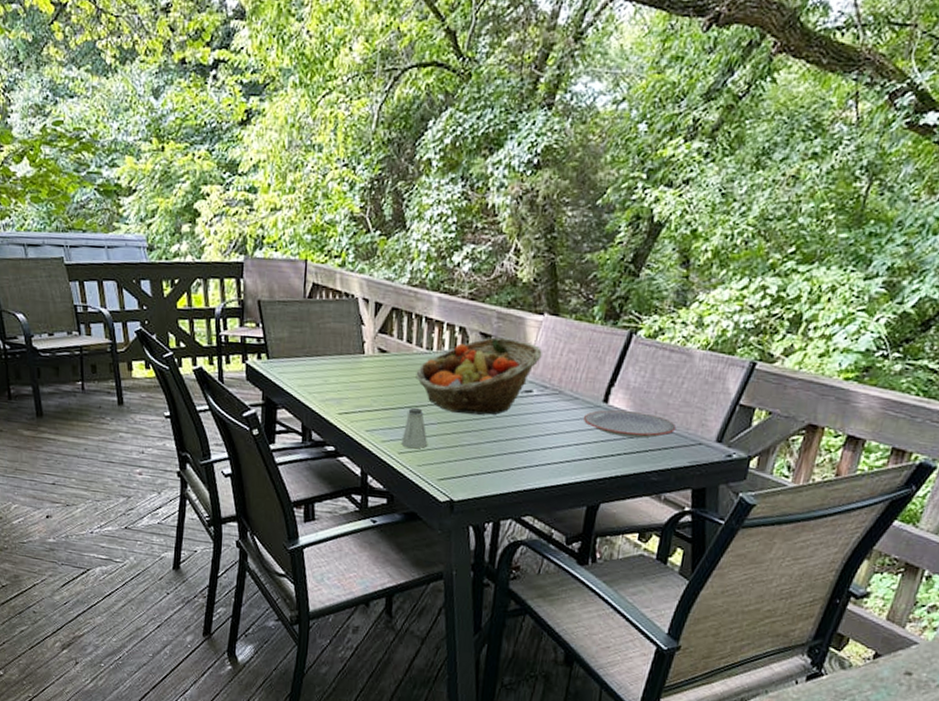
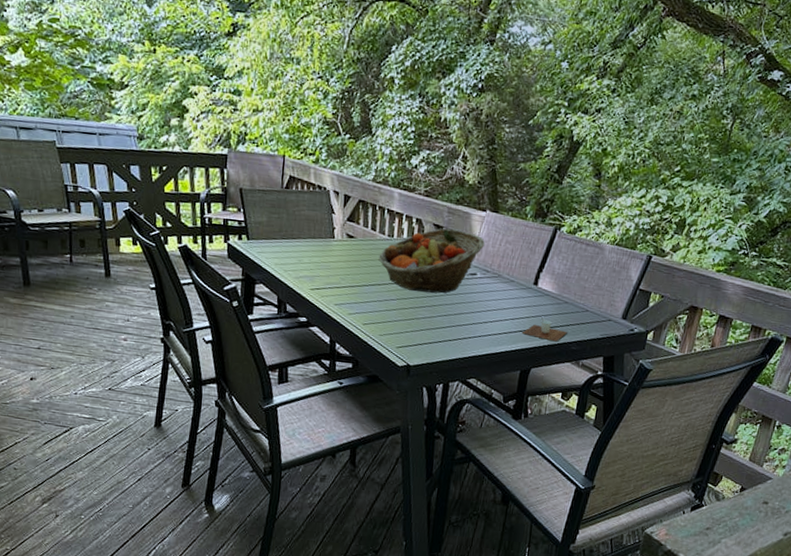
saltshaker: present [401,407,428,449] -> none [365,285,389,321]
plate: present [583,409,677,438] -> none [517,291,591,315]
cup: none [588,442,646,471] -> present [521,317,567,342]

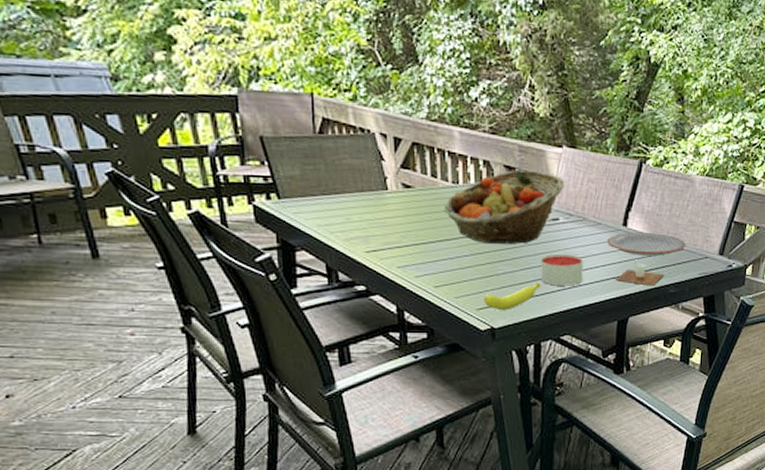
banana: none [403,328,455,350] -> present [484,282,541,310]
candle: none [455,304,495,335] -> present [541,253,583,286]
plate: none [517,291,591,315] -> present [606,232,686,256]

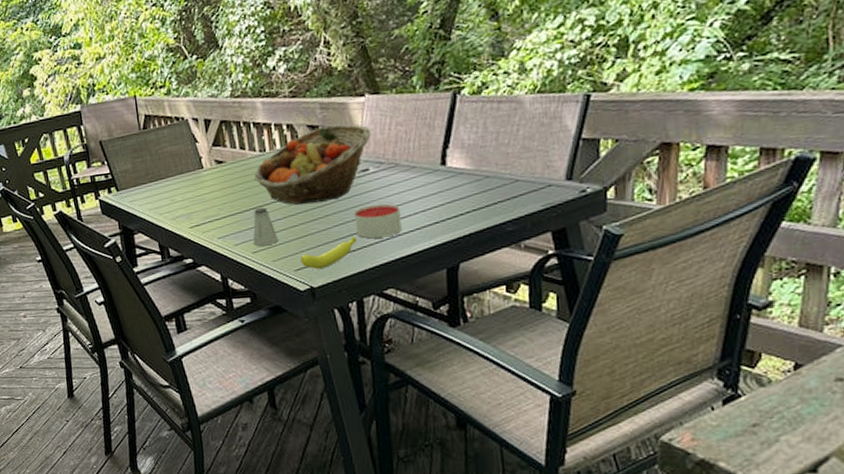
saltshaker: none [436,241,464,282] -> present [253,207,279,247]
plate: present [606,232,686,256] -> none [424,166,522,195]
cup: present [615,261,664,286] -> none [438,201,497,226]

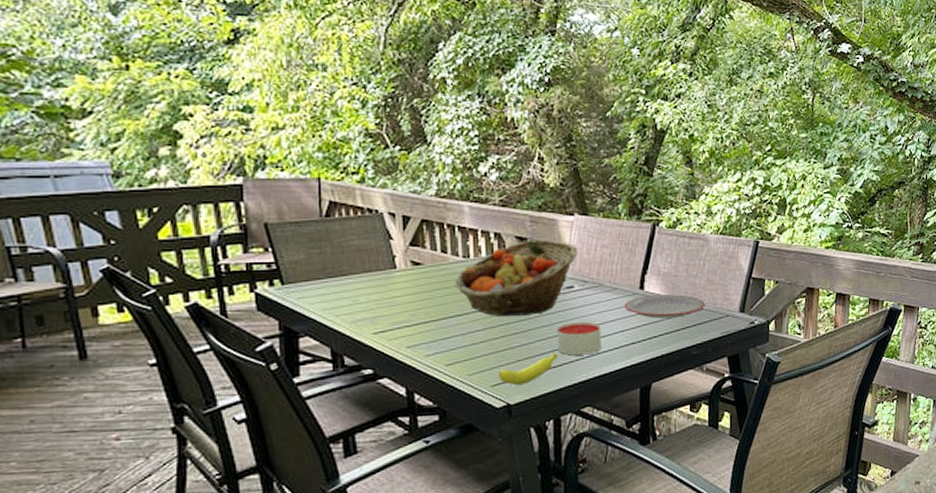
saltshaker: present [253,207,279,247] -> none [447,316,477,359]
plate: none [424,166,522,195] -> present [624,294,706,318]

